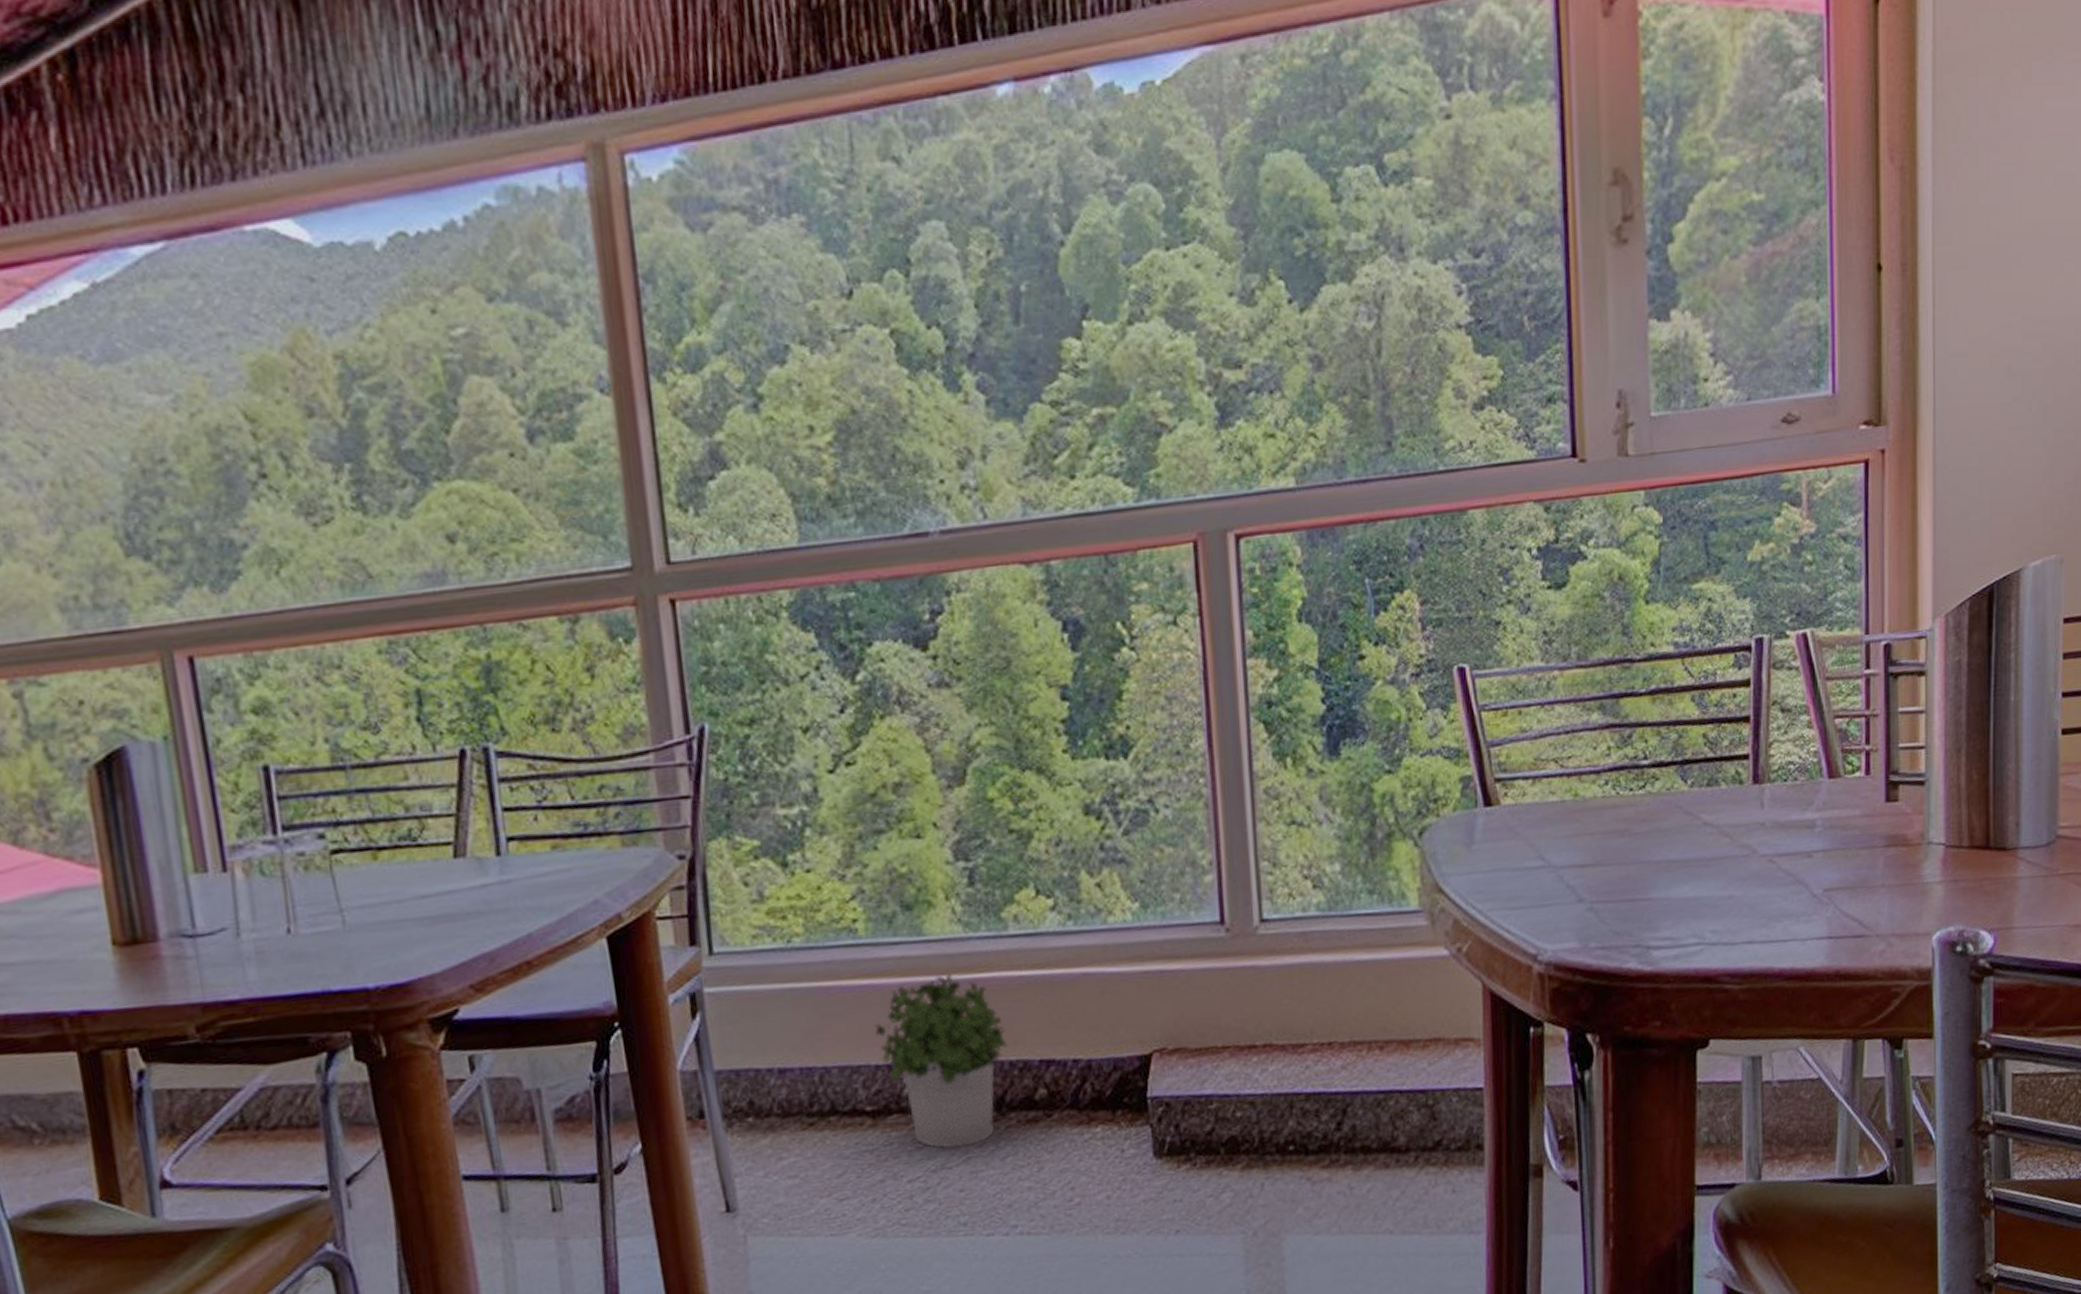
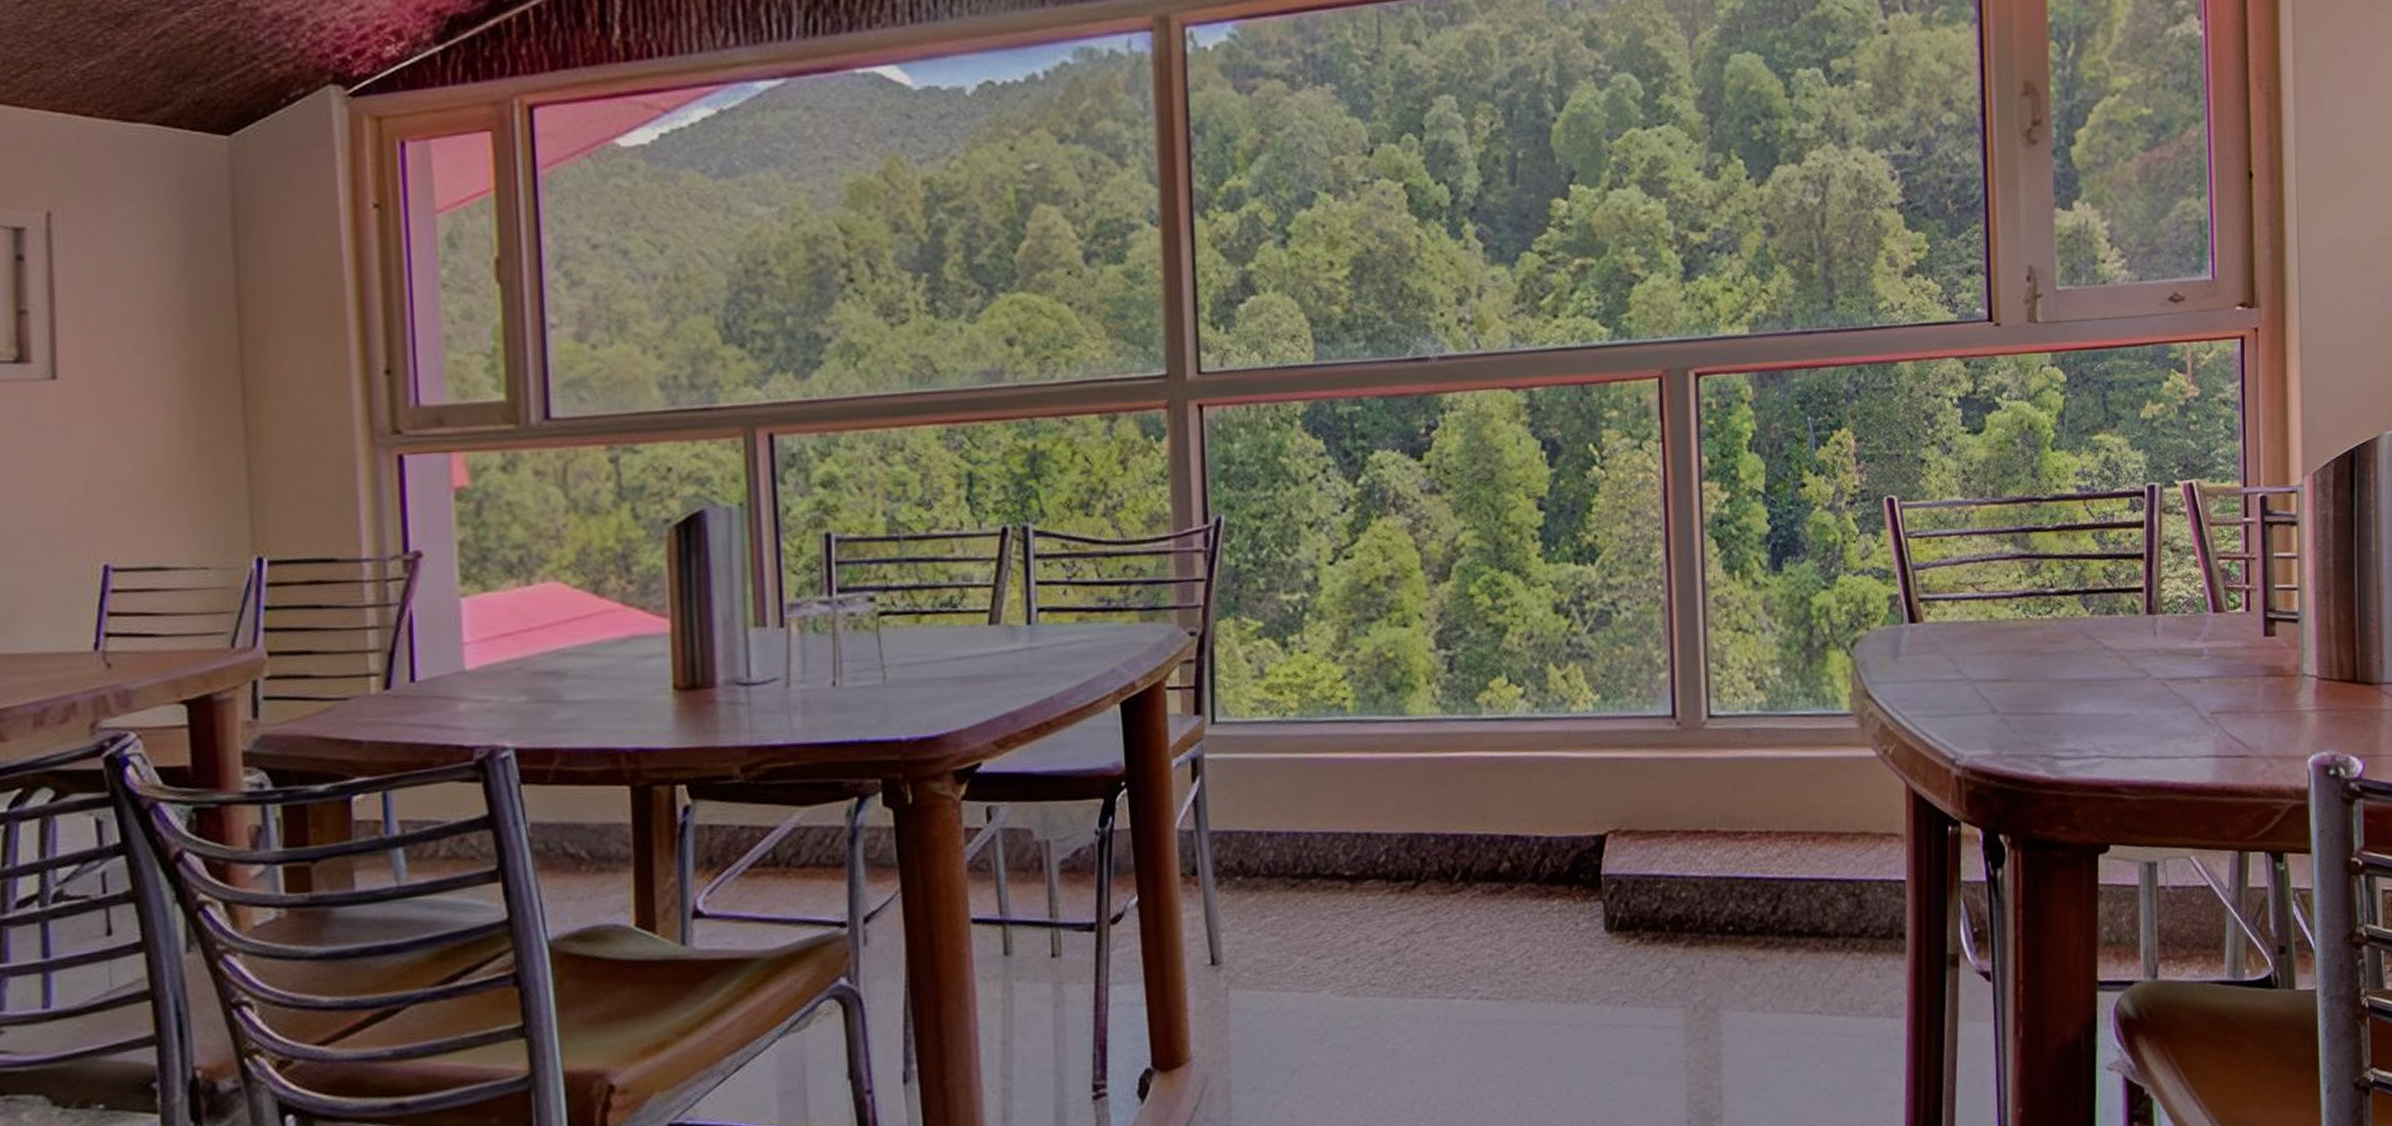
potted plant: present [875,974,1008,1149] -> none [1358,751,1477,914]

